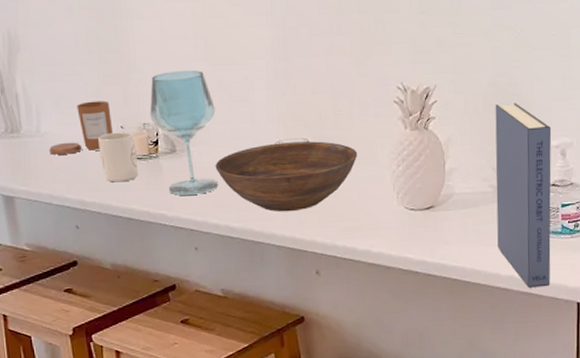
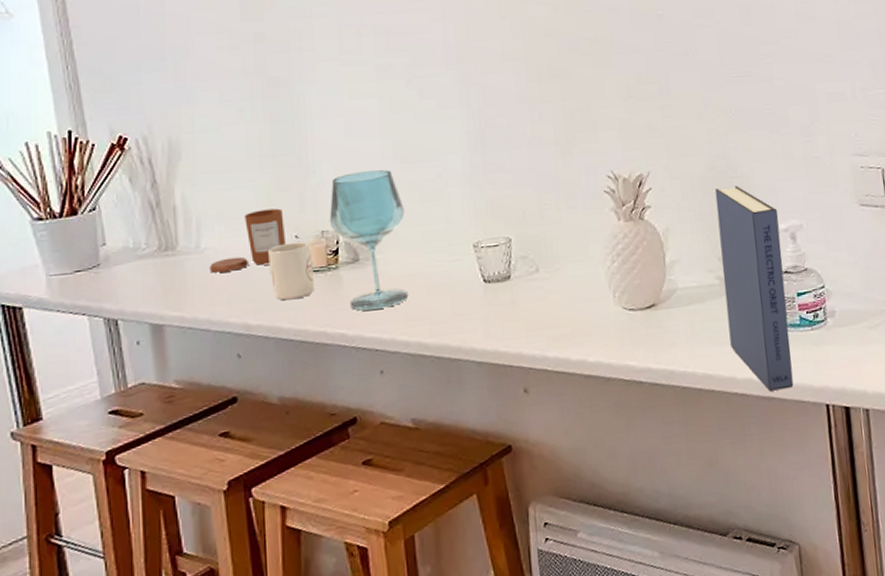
bowl: present [215,141,358,212] -> none [404,239,568,322]

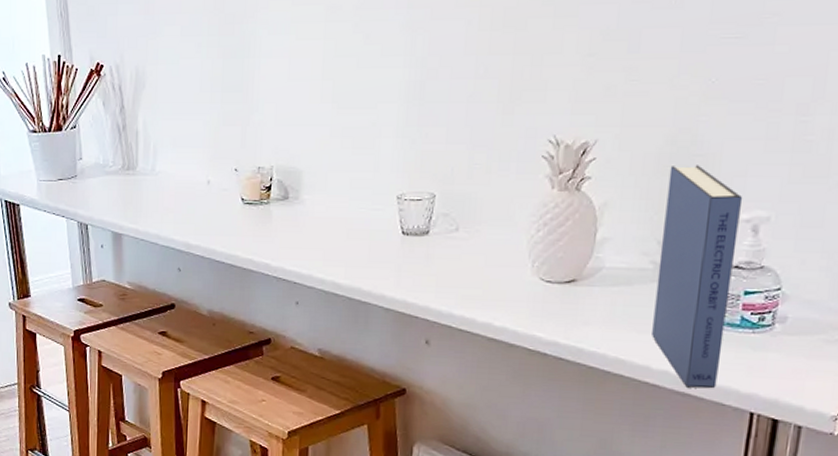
candle: present [210,208,287,273] -> none [162,141,227,195]
mug: present [268,241,314,301] -> none [210,175,248,227]
wine glass: present [329,170,409,311] -> none [266,114,336,246]

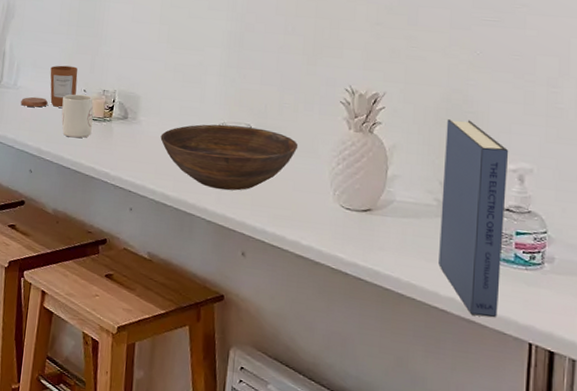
candle: none [162,141,227,195] -> present [21,65,78,108]
mug: none [210,175,248,227] -> present [61,94,94,138]
bowl: none [328,196,491,272] -> present [160,124,299,191]

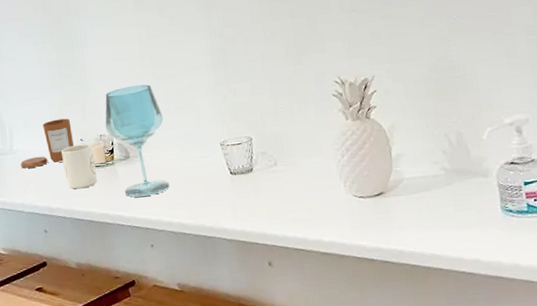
wine glass: none [110,49,169,160] -> present [105,84,170,197]
bowl: present [160,124,299,191] -> none [165,138,301,207]
book: present [438,119,509,318] -> none [437,84,522,271]

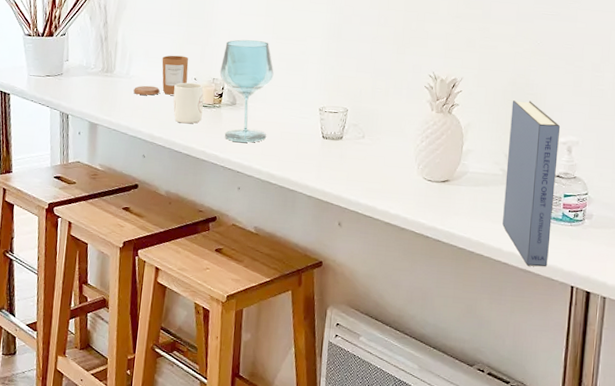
book: none [437,84,522,271] -> present [502,100,561,267]

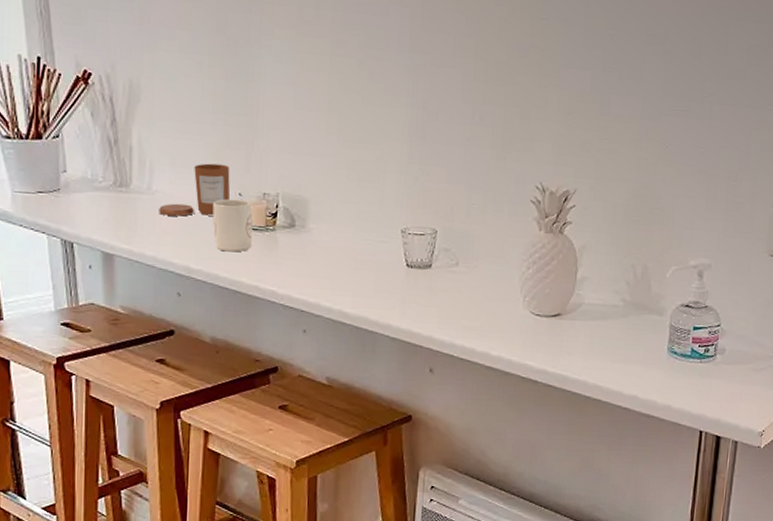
wine glass: present [219,39,274,143] -> none [271,142,342,274]
book: present [502,100,561,267] -> none [623,216,691,411]

